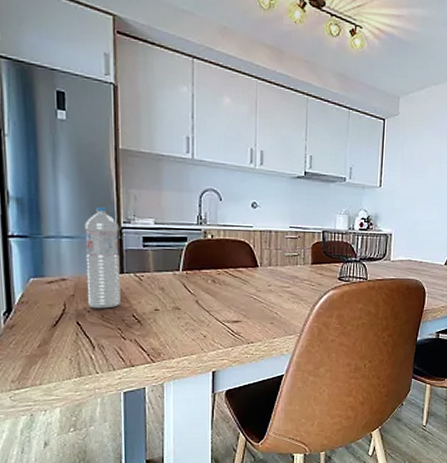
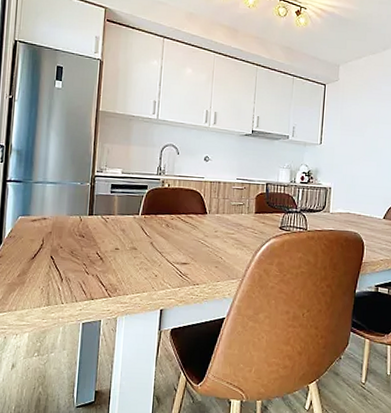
water bottle: present [84,206,120,309] -> none [61,157,93,246]

